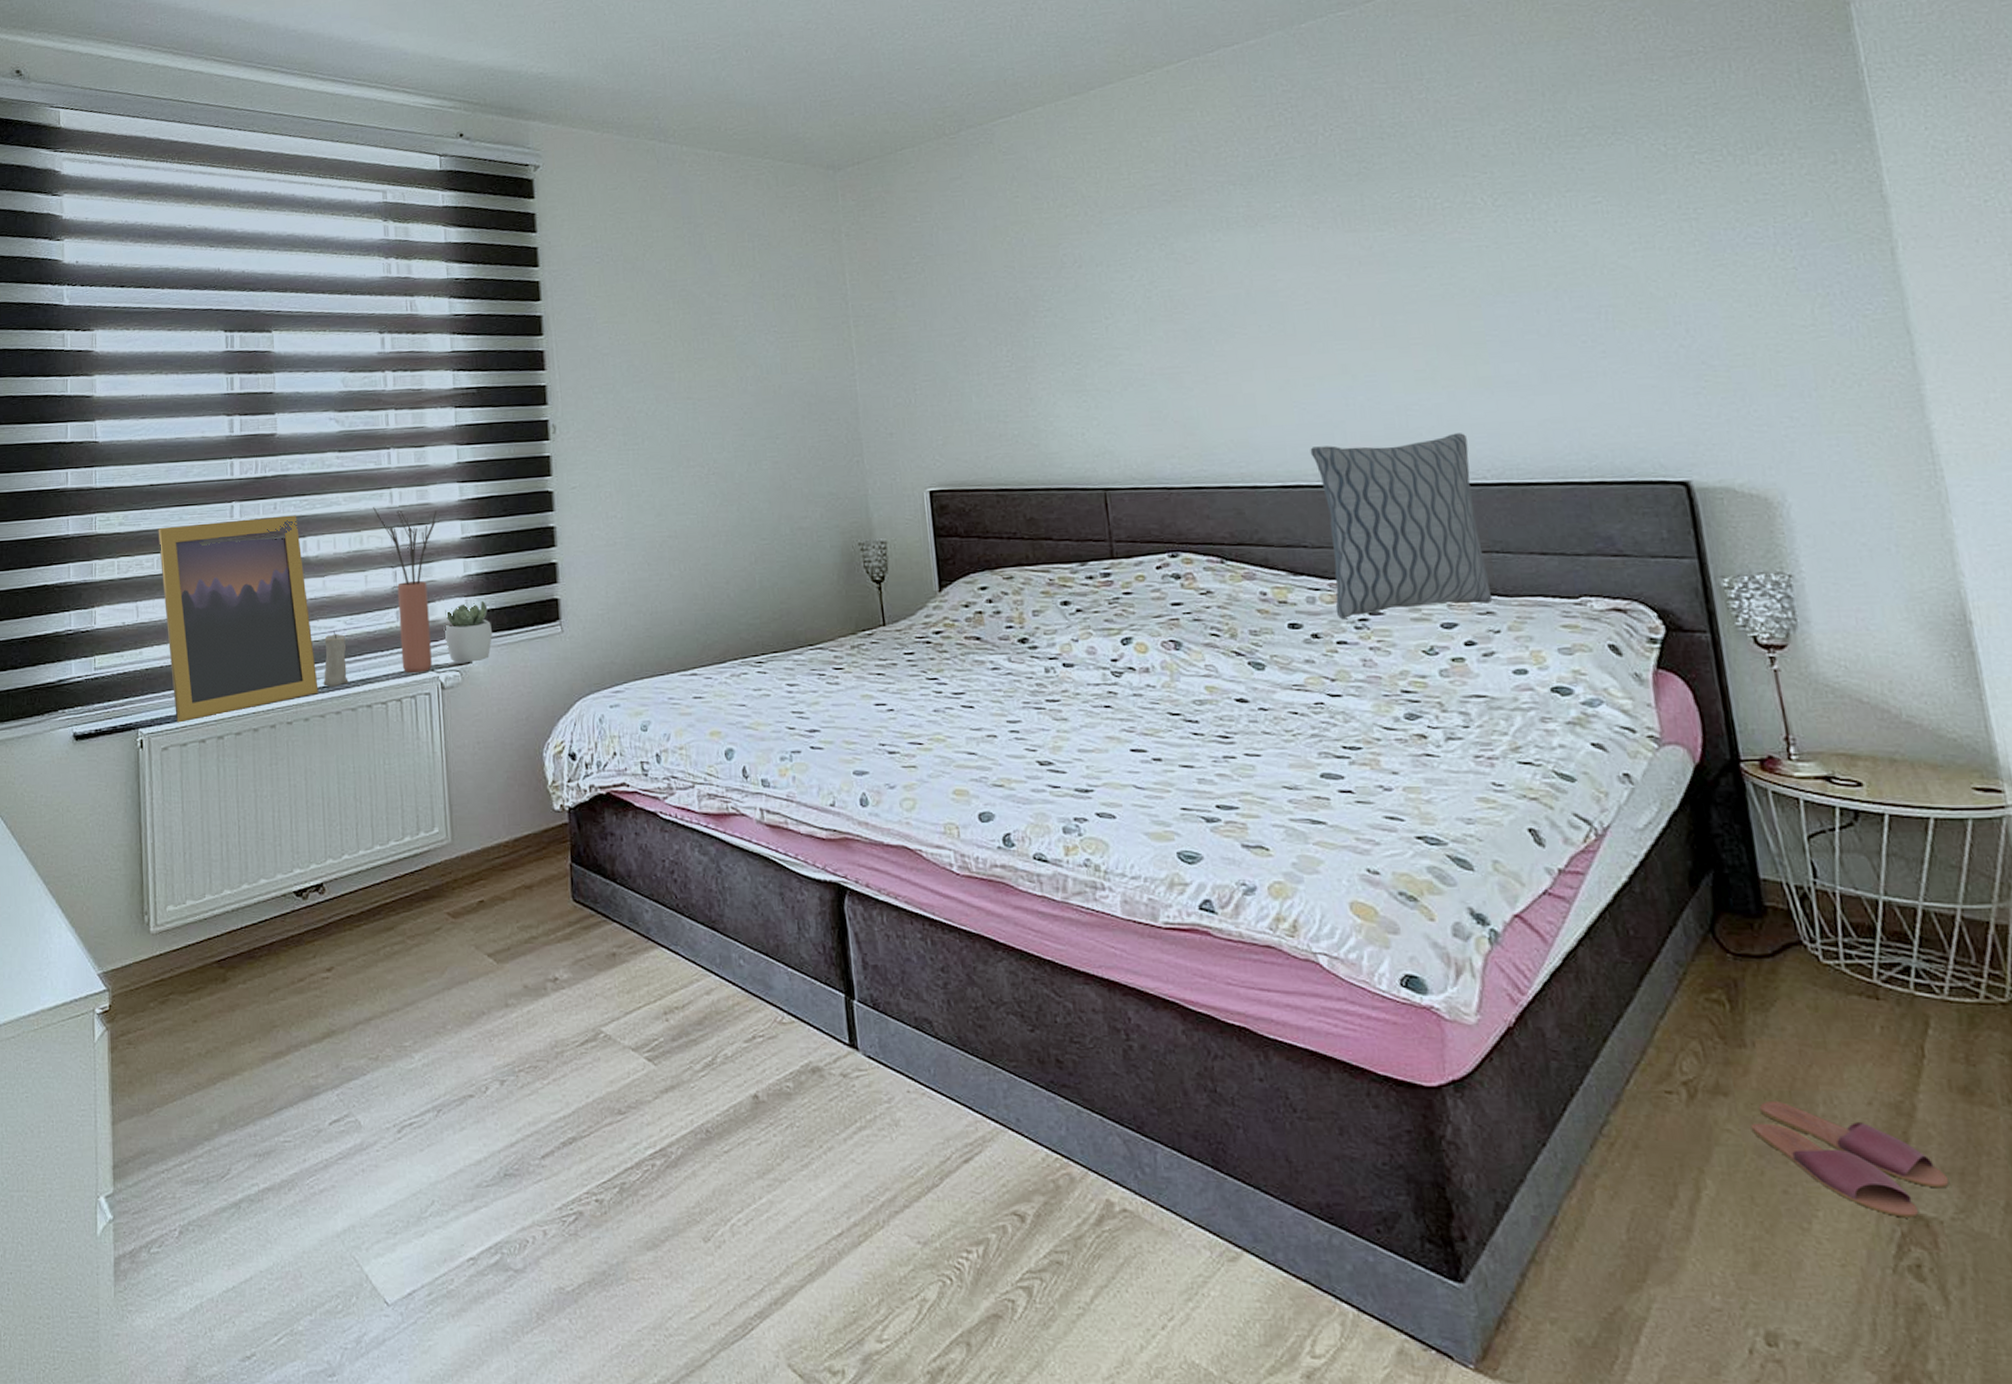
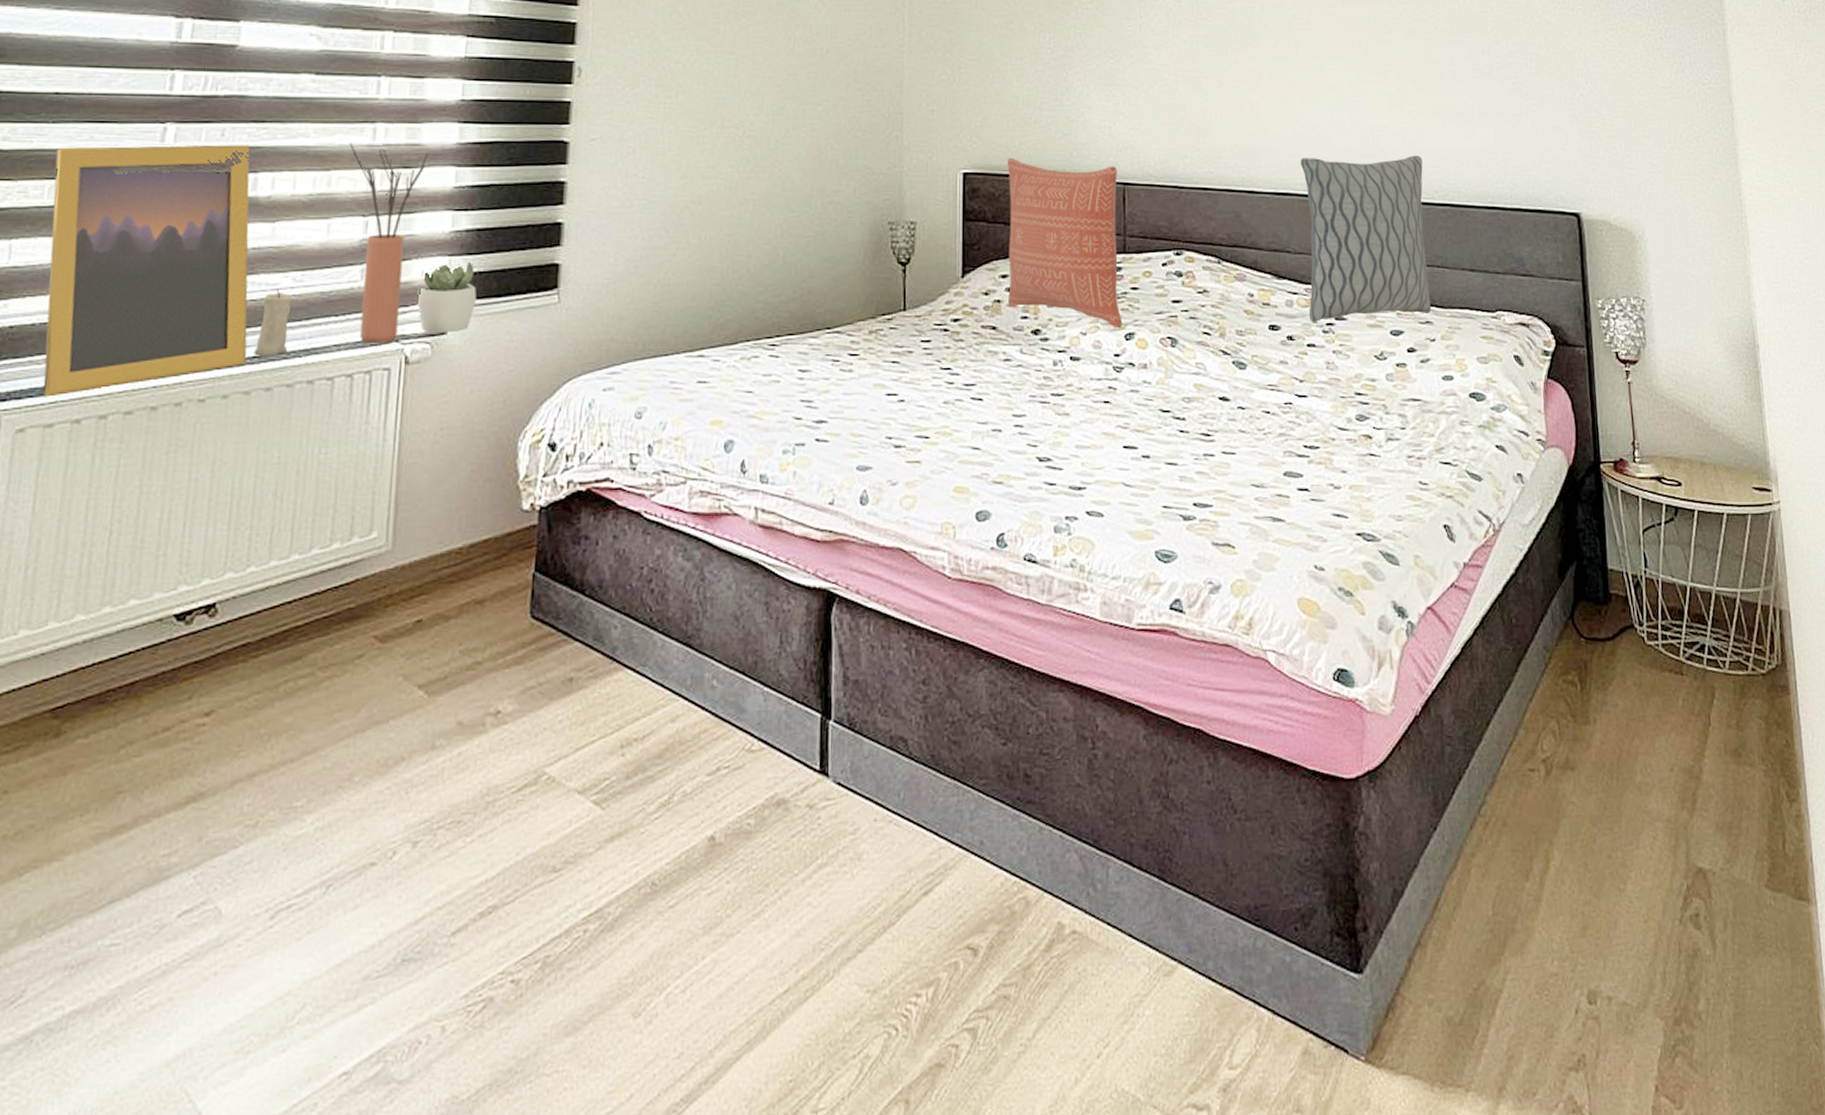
pillow: none [975,472,1118,634] -> present [1007,157,1122,329]
slippers: present [1750,1100,1950,1218] -> none [1588,772,1721,872]

